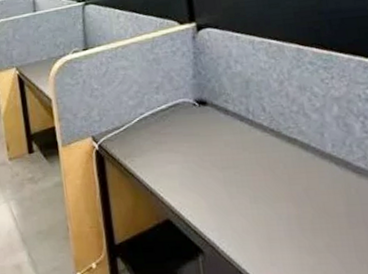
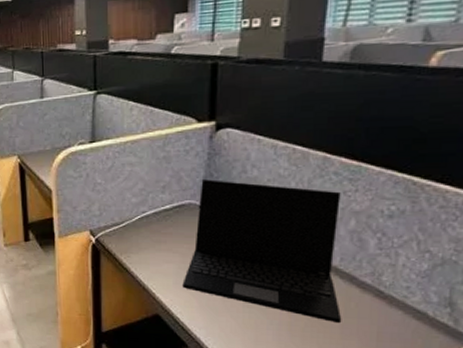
laptop: none [188,77,347,212] -> present [182,179,342,324]

